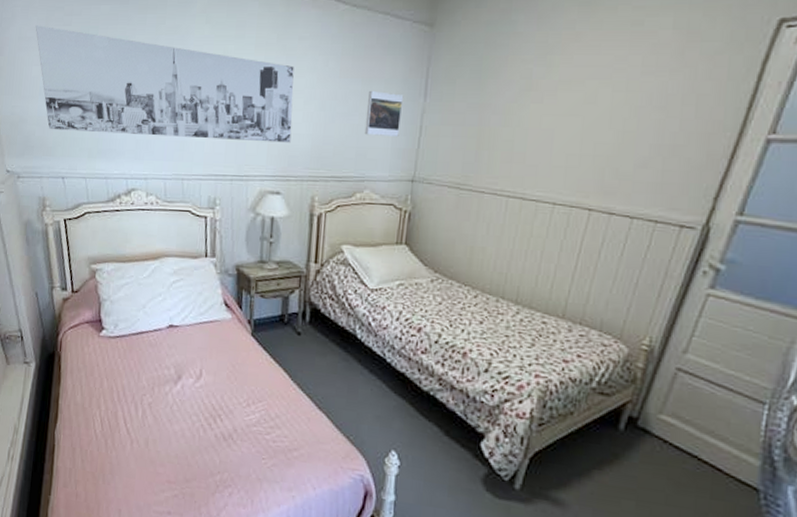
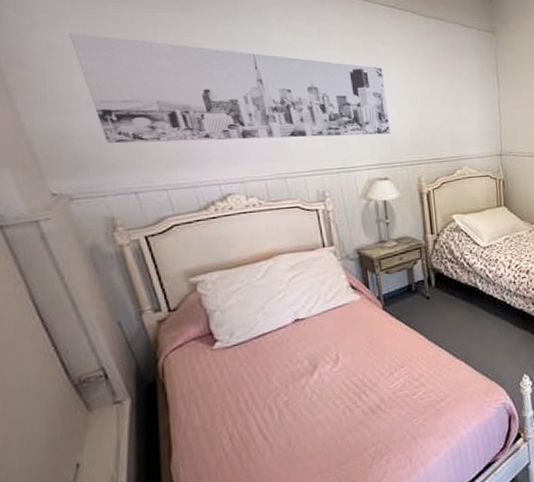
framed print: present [364,91,404,136] -> none [453,86,484,122]

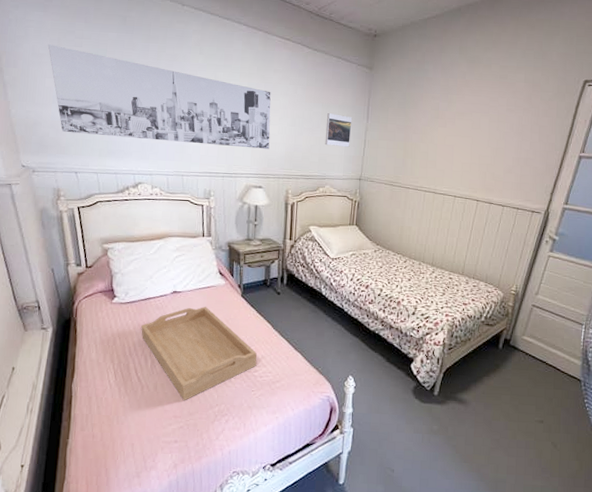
serving tray: none [258,330,415,451] -> present [141,307,257,401]
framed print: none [453,86,484,122] -> present [325,113,353,147]

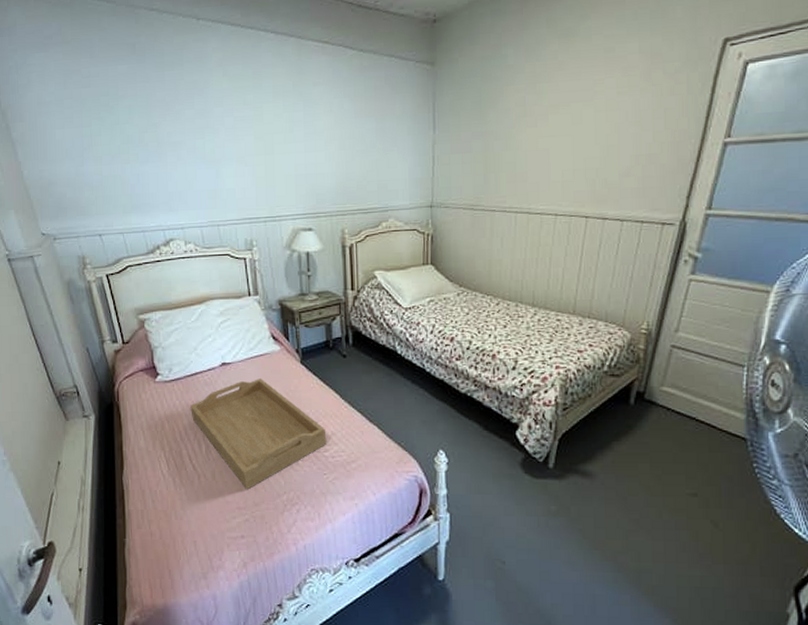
wall art: present [48,44,271,149] -> none [53,89,317,190]
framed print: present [325,113,353,147] -> none [383,127,415,169]

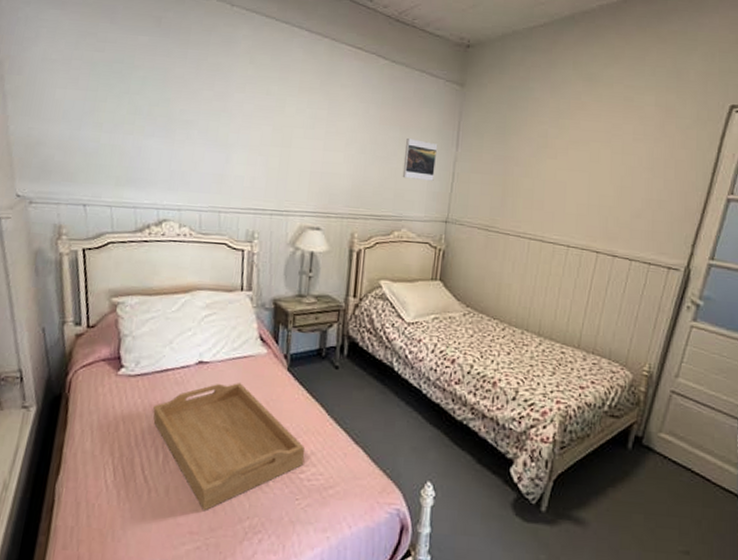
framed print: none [383,127,415,169] -> present [402,139,438,181]

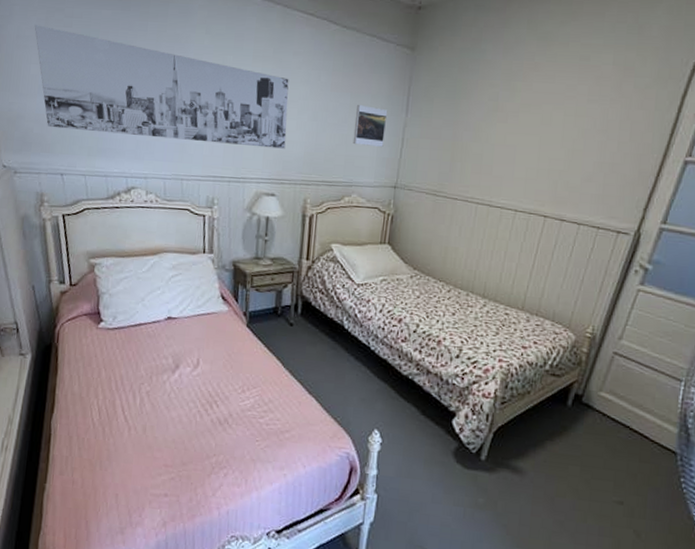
wall art: none [62,48,337,182] -> present [34,25,289,149]
serving tray: present [153,383,305,512] -> none [129,337,264,448]

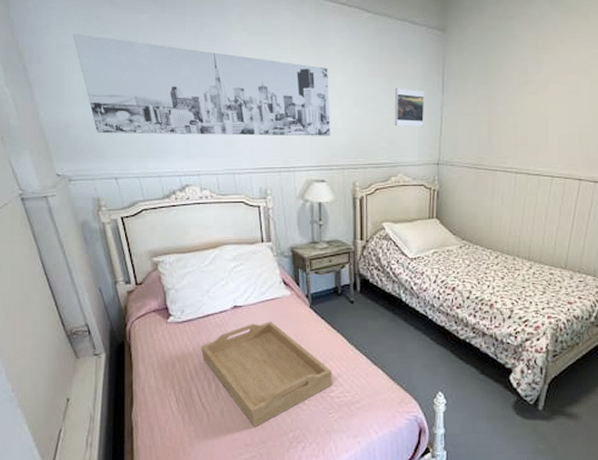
serving tray: none [129,337,264,448] -> present [201,322,333,428]

